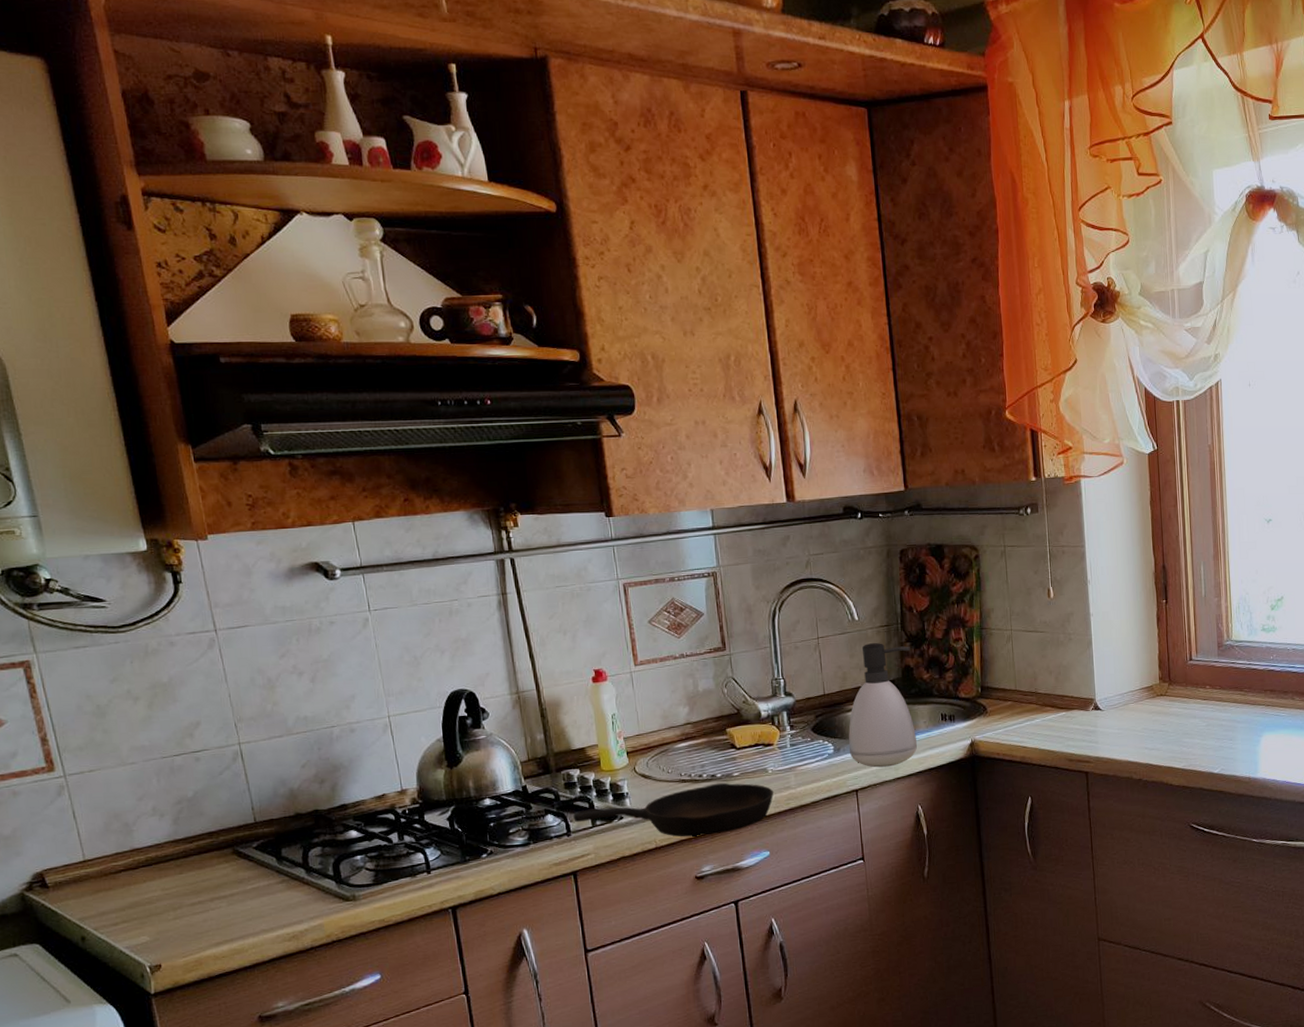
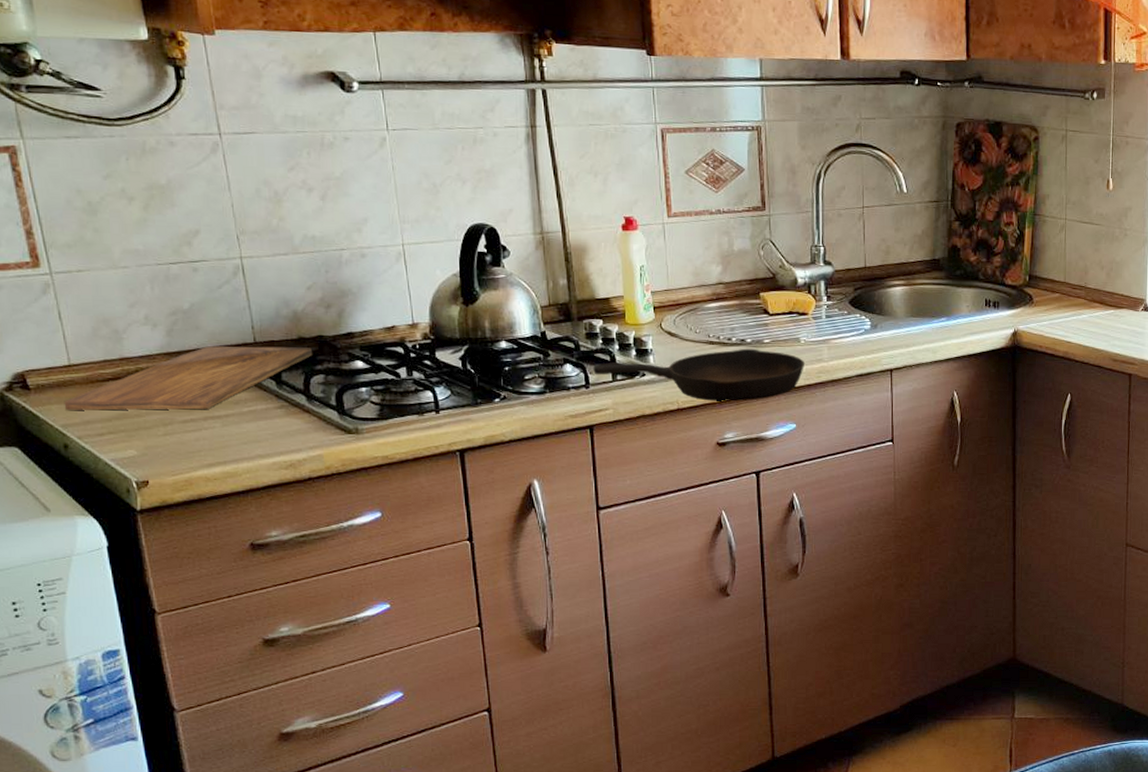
cutting board: none [80,822,310,904] -> present [64,346,313,411]
soap dispenser: present [848,643,917,768] -> none [886,218,959,349]

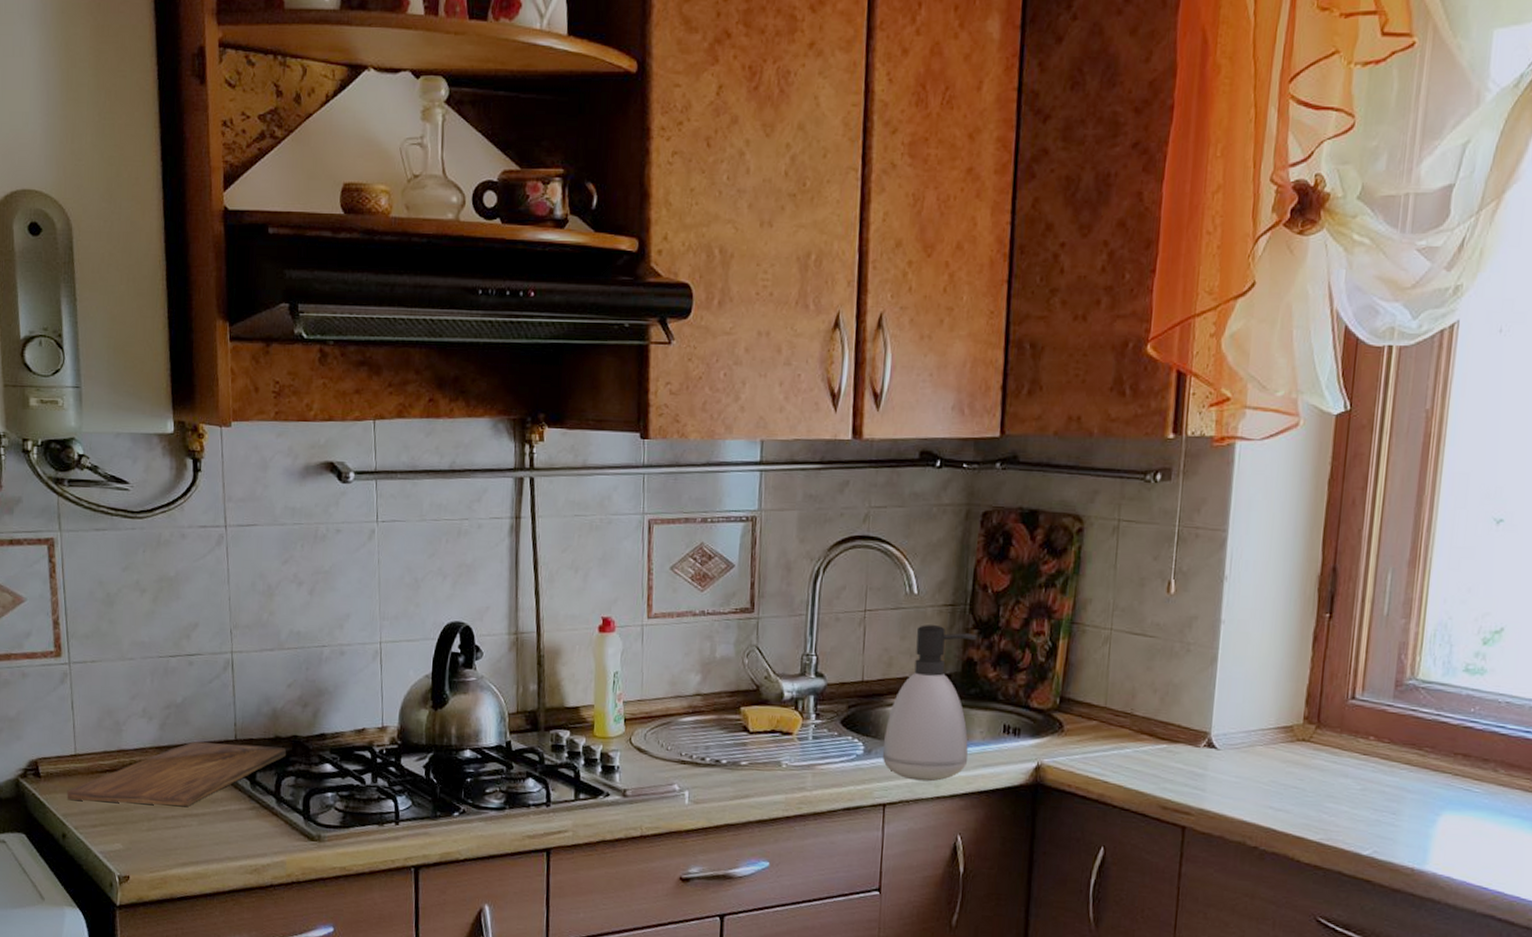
frying pan: present [593,348,804,402] -> none [556,770,784,832]
soap dispenser: none [886,218,959,349] -> present [882,625,977,782]

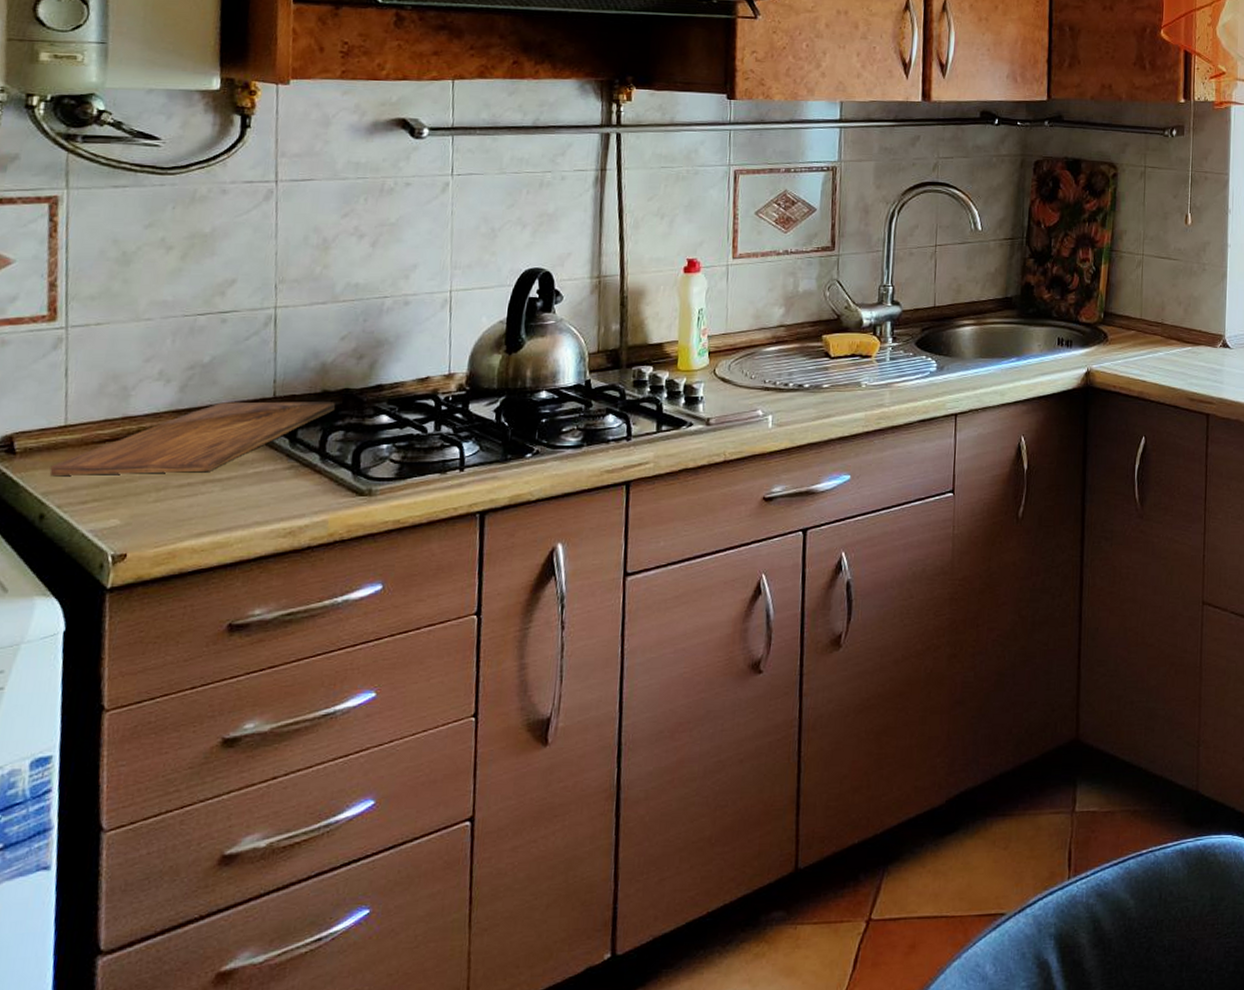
soap dispenser: present [882,625,977,782] -> none [953,256,1033,391]

